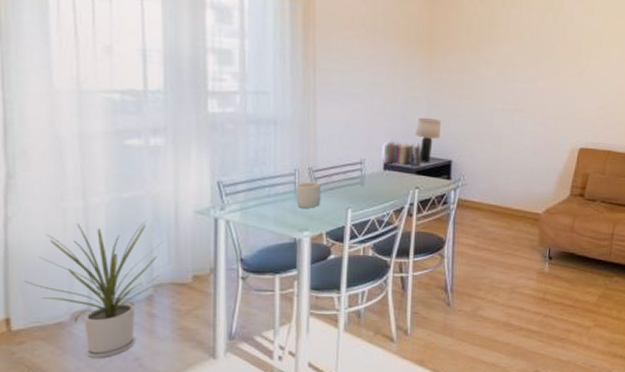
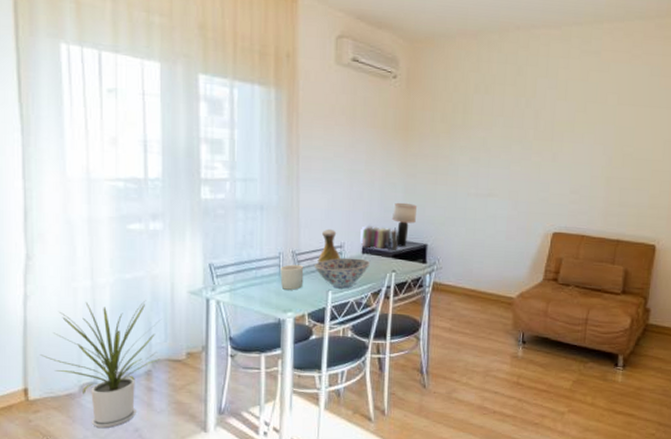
bowl: none [333,174,393,207] -> present [315,257,371,289]
vase: none [336,144,361,181] -> present [317,228,341,264]

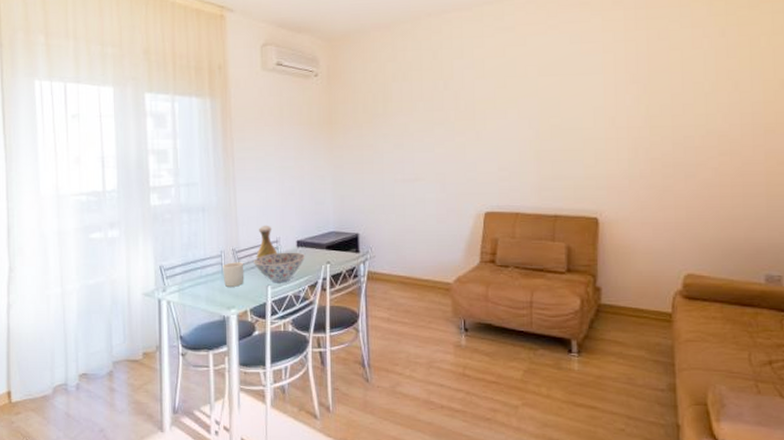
house plant: present [40,300,161,429] -> none [21,303,120,429]
books: present [361,226,399,250] -> none [296,219,331,242]
table lamp: present [392,202,418,247] -> none [323,194,347,238]

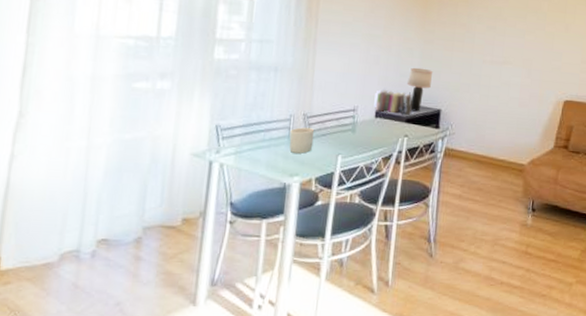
bowl: present [254,252,306,283] -> none [326,121,383,153]
vase: present [256,225,278,260] -> none [329,92,354,127]
books: none [296,219,331,242] -> present [375,90,413,115]
table lamp: none [323,194,347,238] -> present [407,67,434,112]

